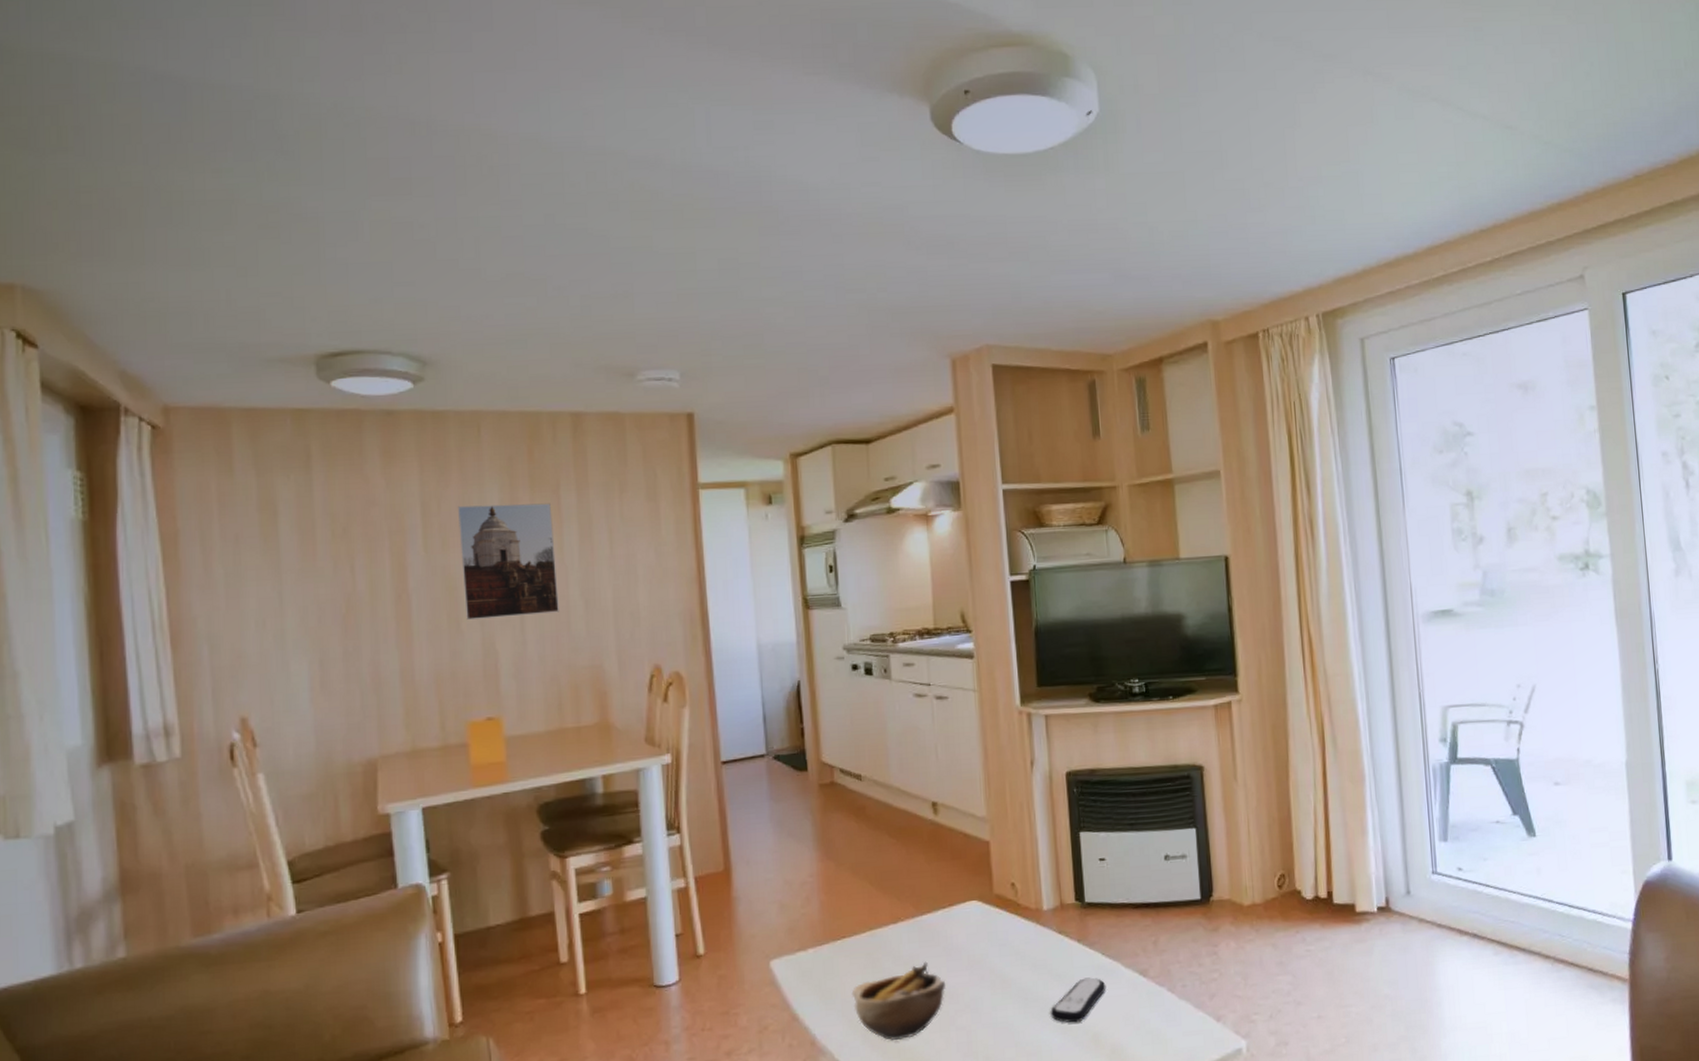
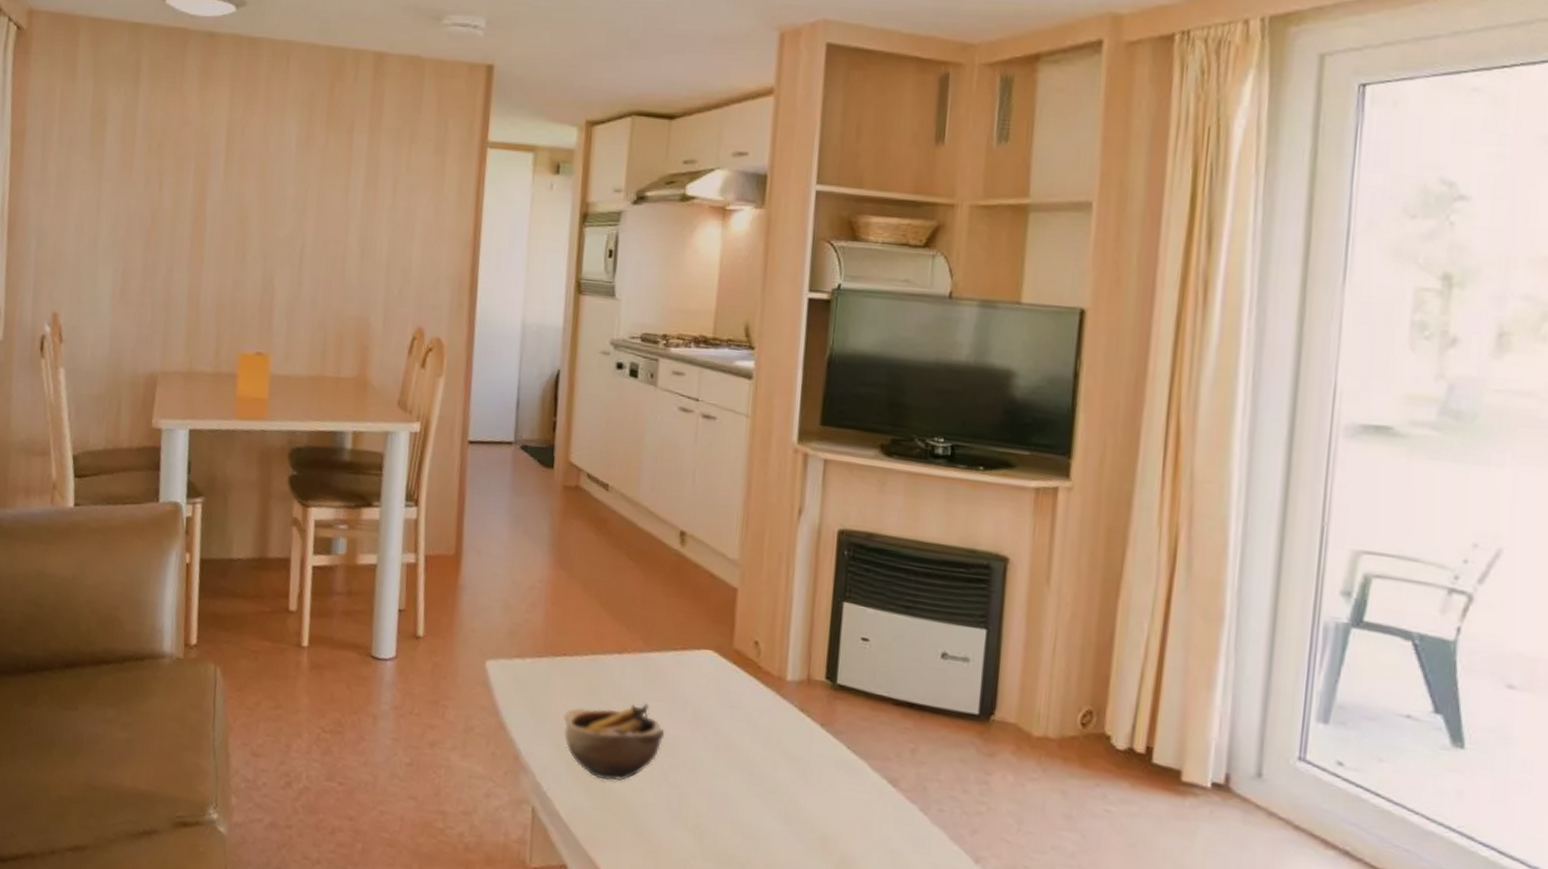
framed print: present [458,503,559,620] -> none [252,136,343,257]
remote control: present [1050,977,1106,1023] -> none [776,768,847,817]

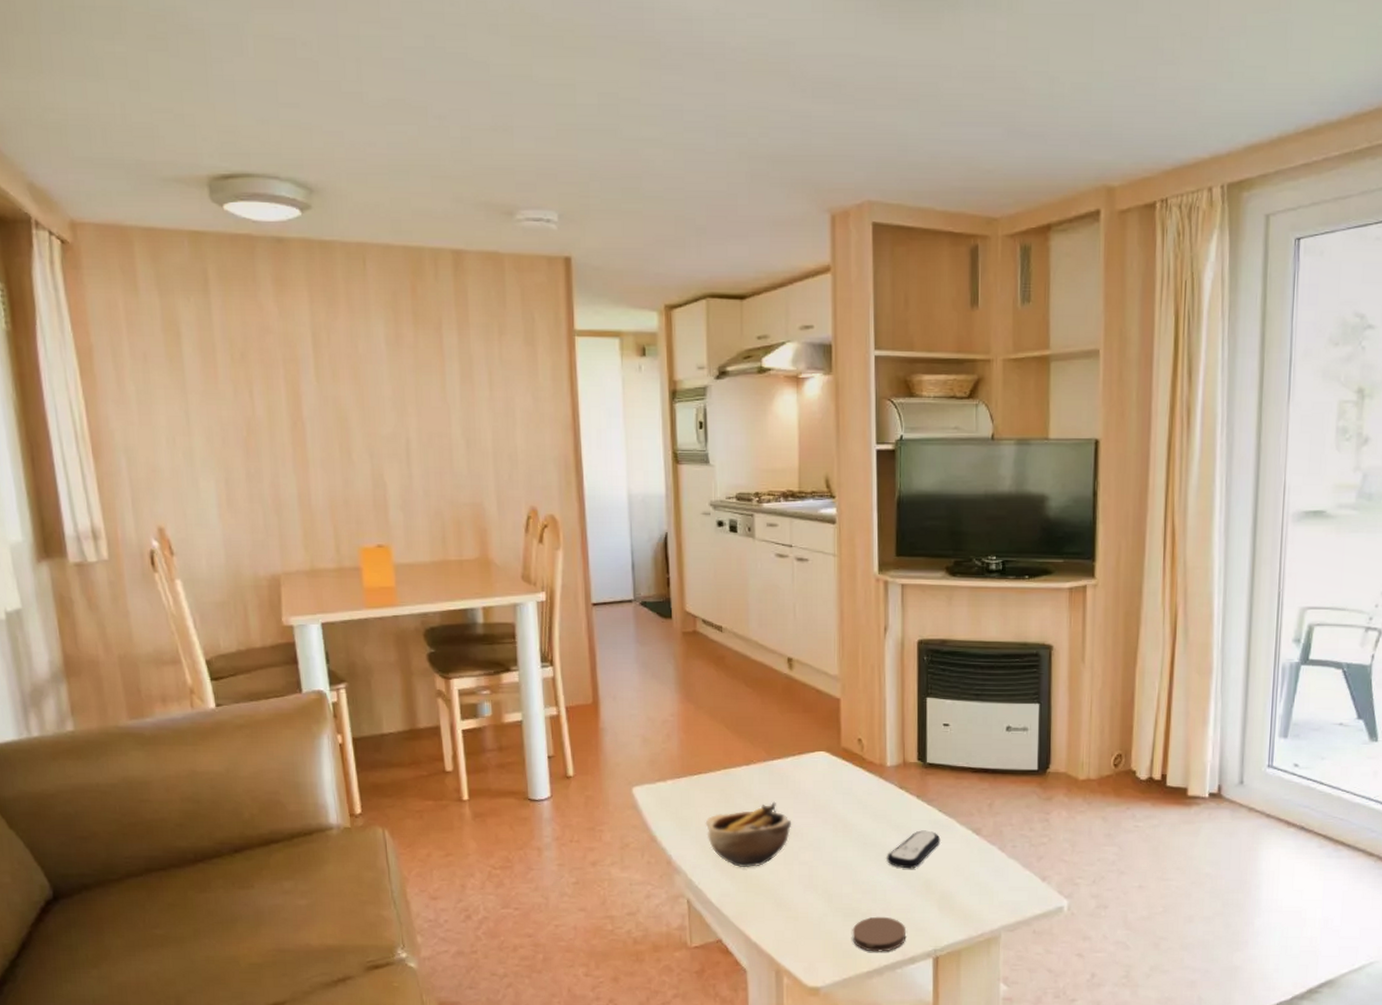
remote control: none [776,768,847,817] -> present [886,830,941,869]

